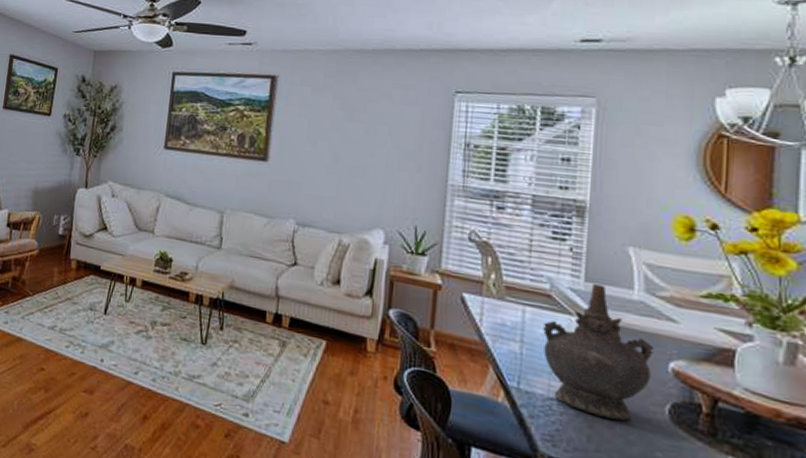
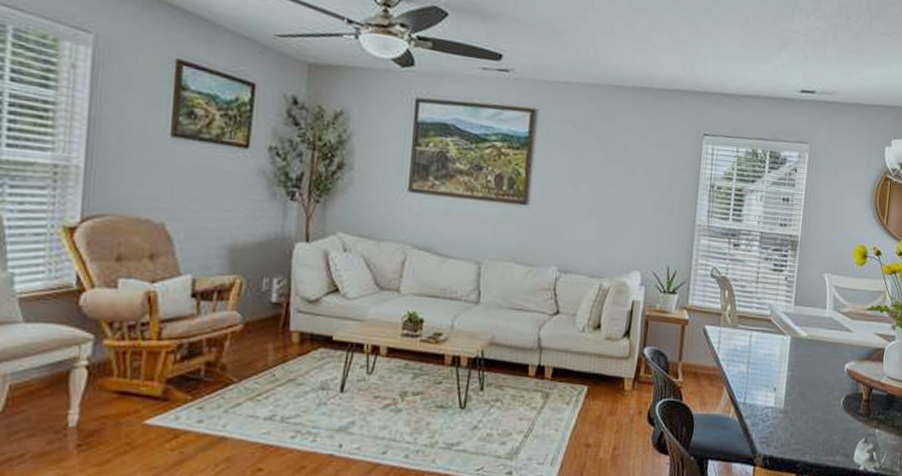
ceremonial vessel: present [542,284,655,421] -> none [763,307,837,416]

